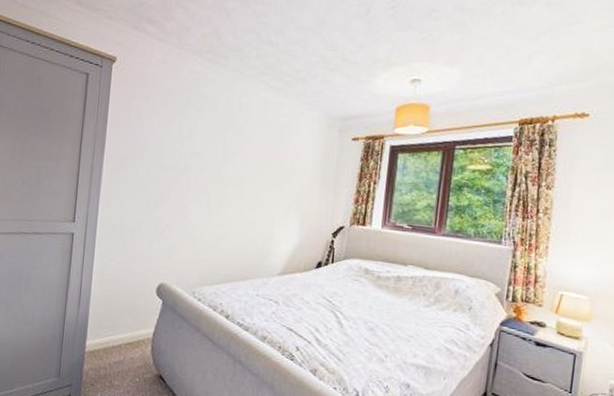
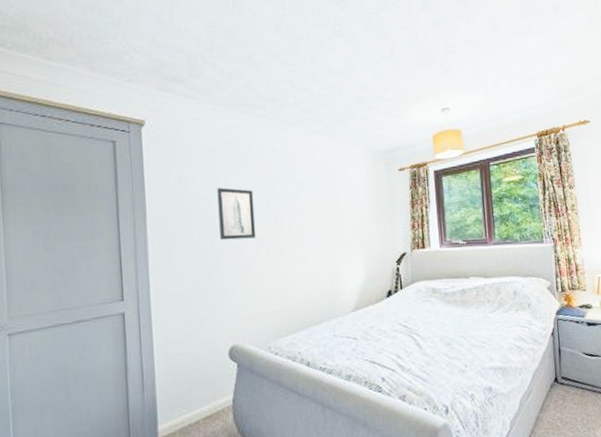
wall art: none [166,131,204,185] -> present [217,187,257,240]

